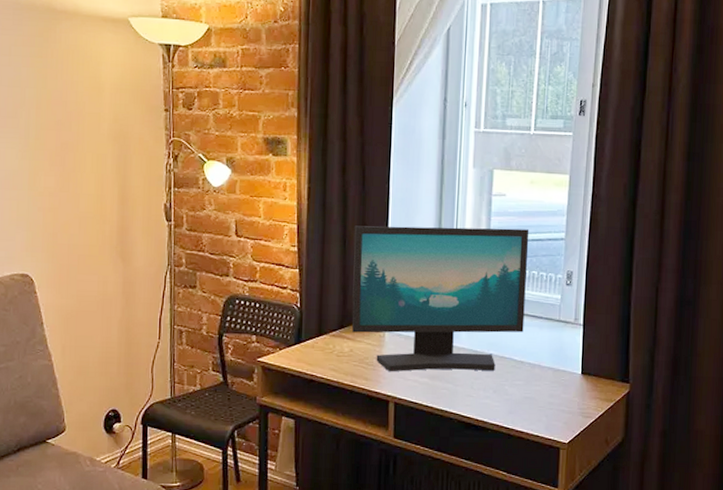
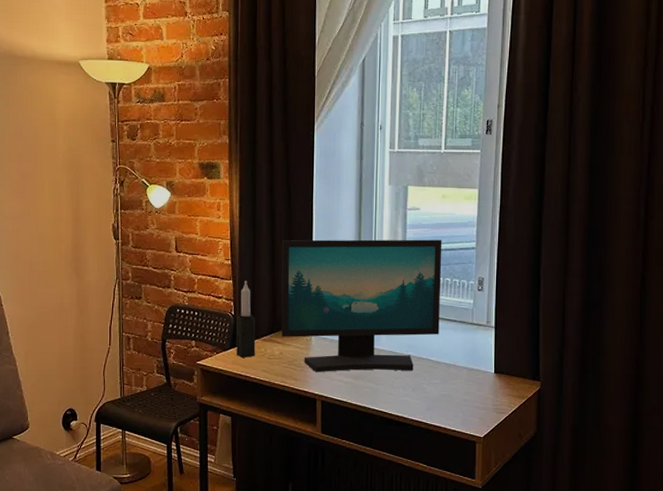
candle: none [301,270,324,355] -> present [236,281,256,358]

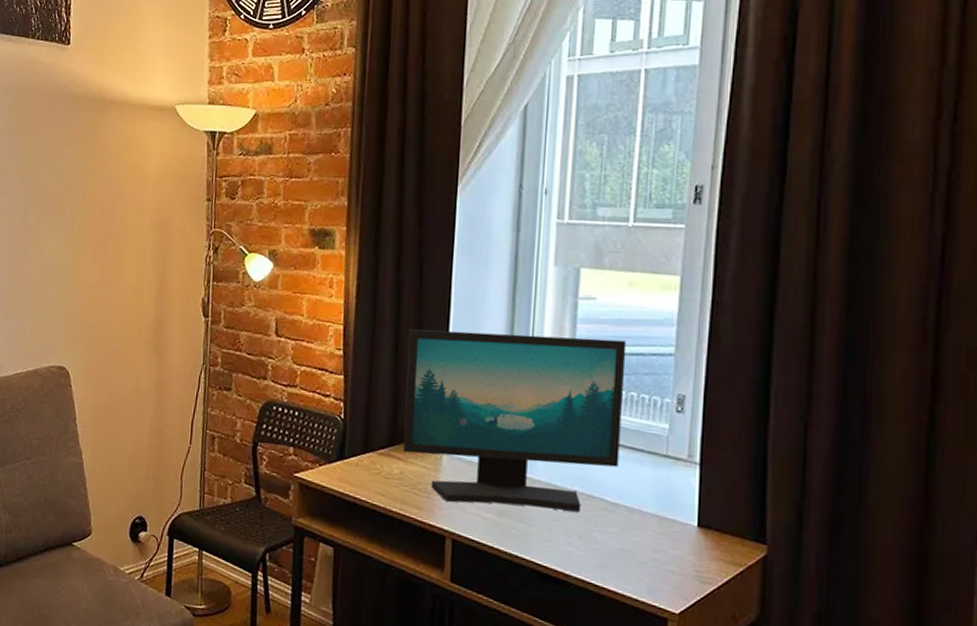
candle: present [236,281,256,358] -> none [344,377,371,475]

